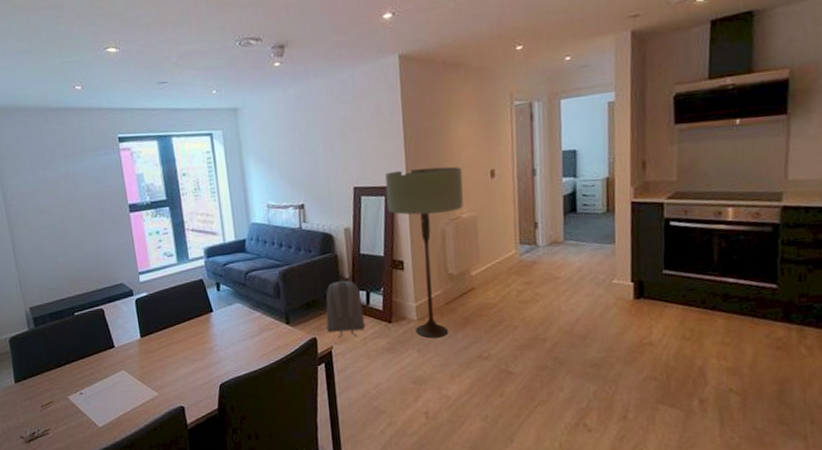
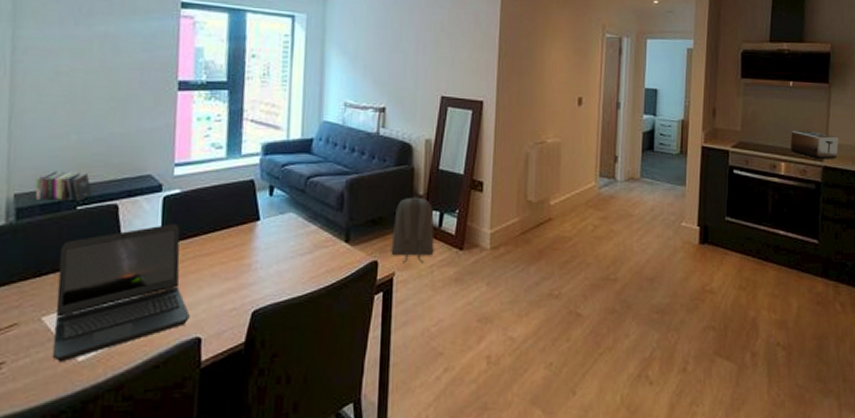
books: none [42,286,83,310] -> present [35,171,92,202]
laptop computer: none [70,319,173,428] -> present [53,222,190,363]
floor lamp: present [384,166,464,338] -> none [473,86,552,271]
toaster: none [739,169,801,199] -> present [791,130,838,159]

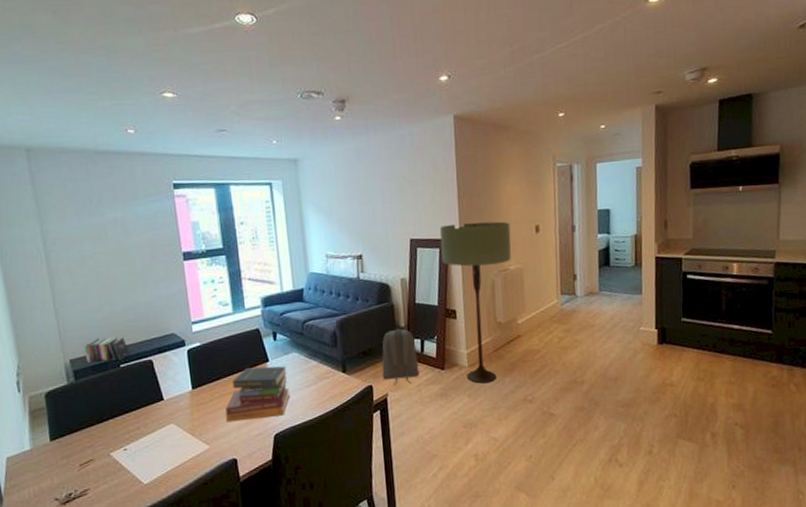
laptop computer: present [53,222,190,363] -> none [114,370,225,486]
books: none [195,226,280,289] -> present [225,366,290,421]
floor lamp: none [473,86,552,271] -> present [439,221,511,384]
toaster: present [791,130,838,159] -> none [742,230,790,256]

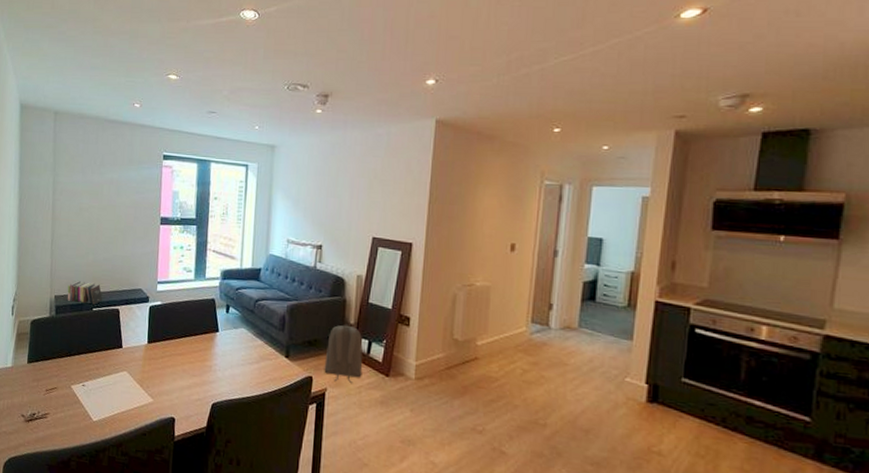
books: present [225,366,290,421] -> none [171,334,234,387]
floor lamp: present [439,221,511,384] -> none [402,229,482,402]

